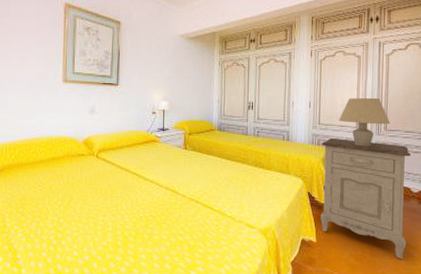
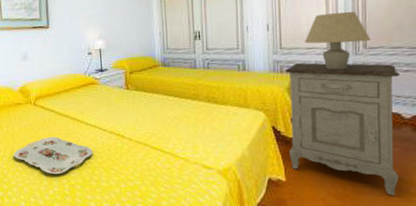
serving tray: none [71,189,148,226] -> present [13,137,93,175]

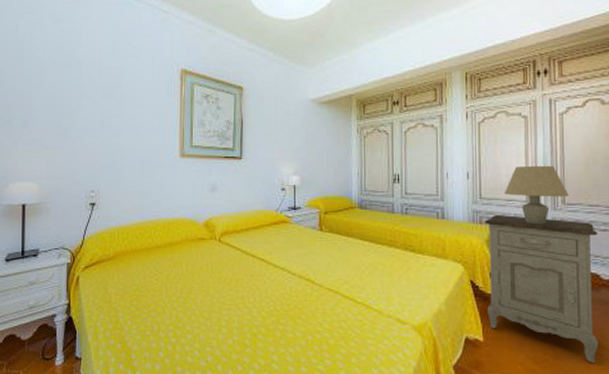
serving tray: present [13,137,93,175] -> none [190,278,279,322]

